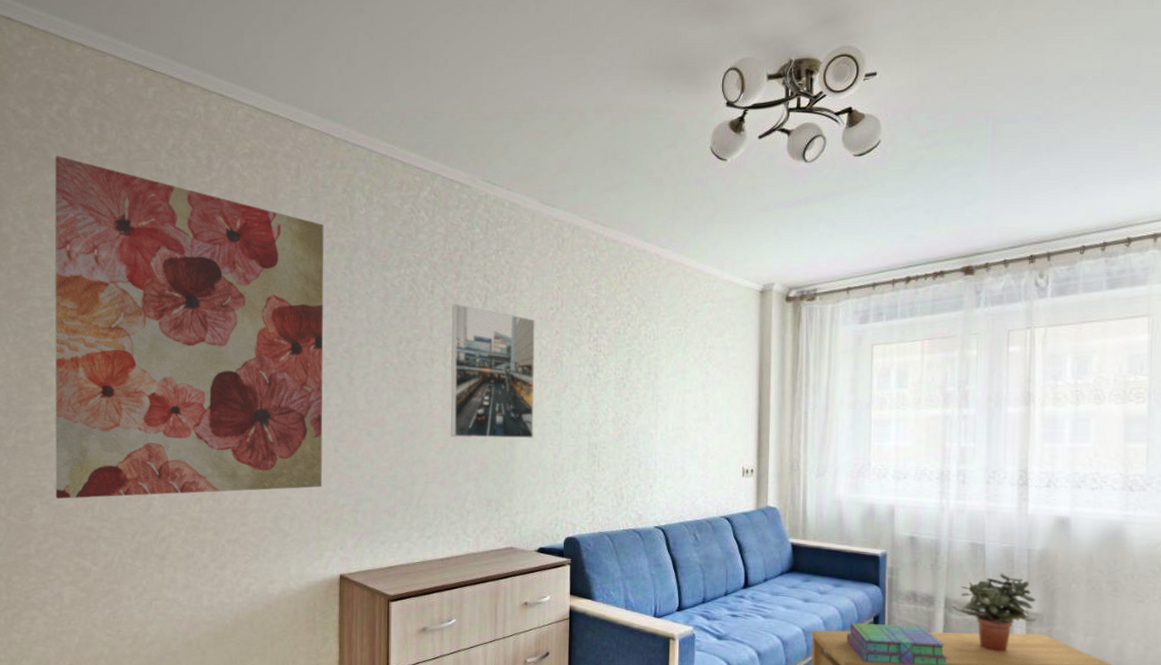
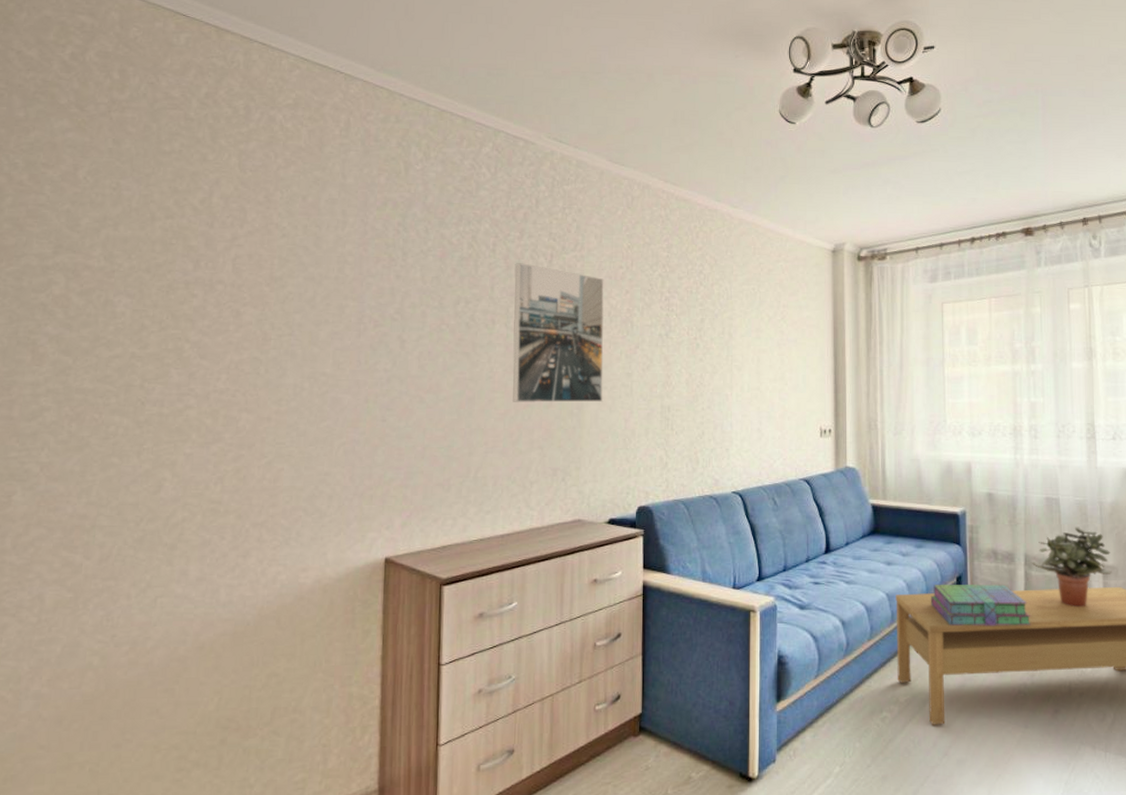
wall art: present [54,156,324,499] -> none [42,101,376,483]

